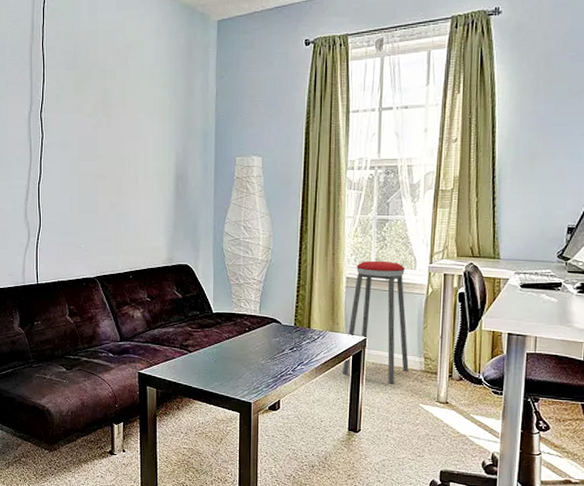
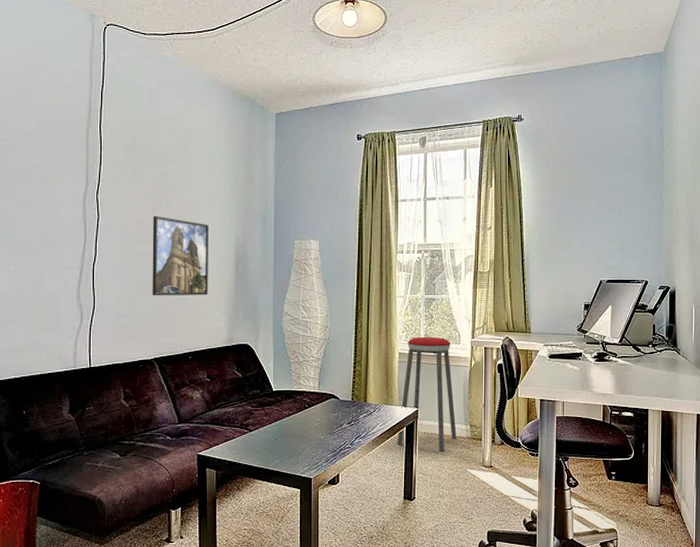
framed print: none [94,133,148,215] -> present [152,215,209,296]

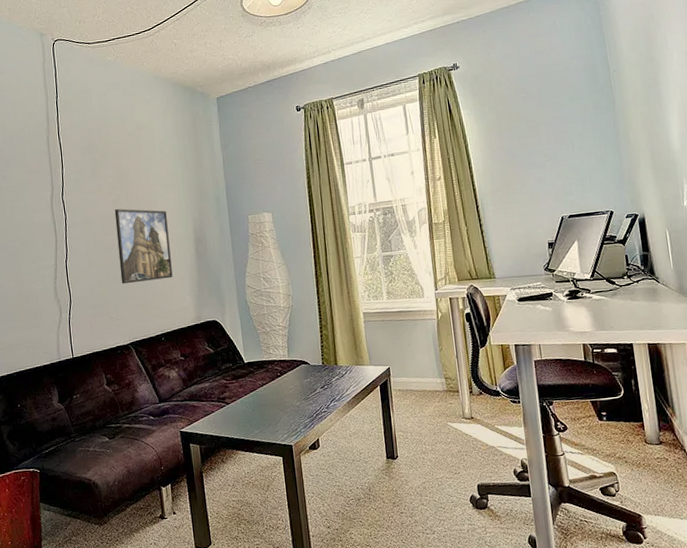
music stool: present [397,336,457,452] -> none [370,293,433,408]

